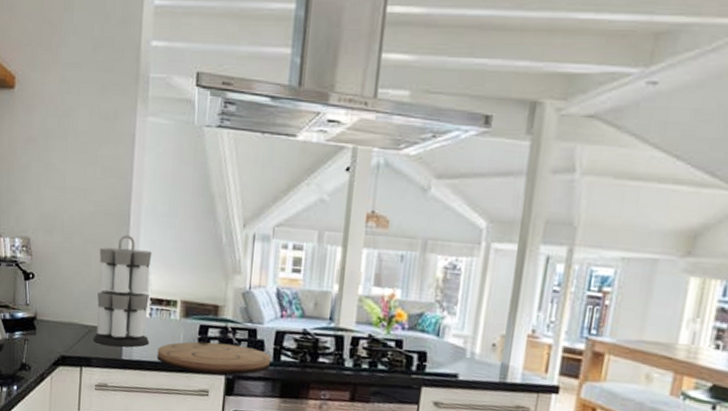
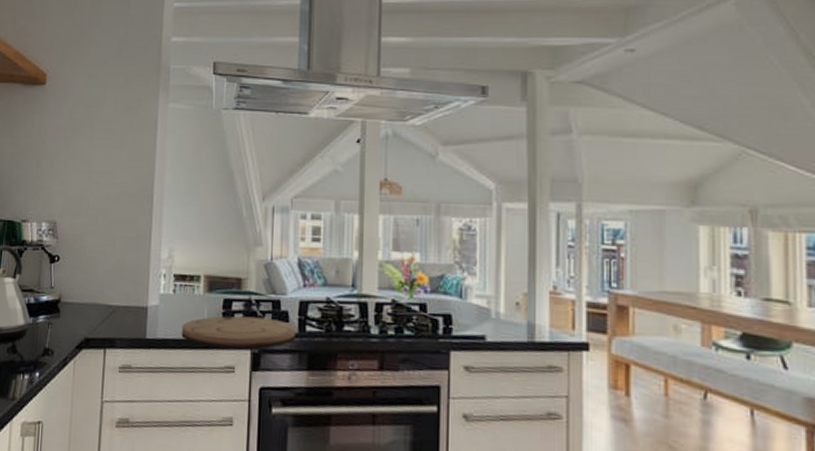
spice rack: present [93,234,152,347] -> none [117,213,175,326]

